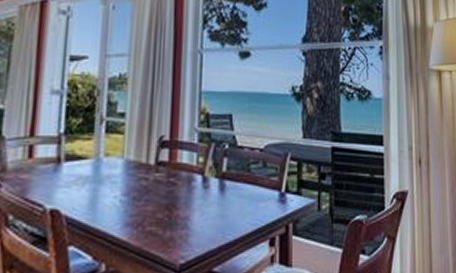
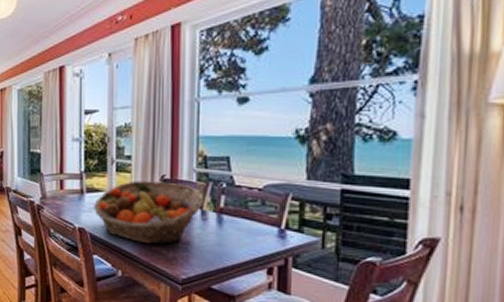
fruit basket: none [72,144,205,224] -> present [93,181,204,245]

